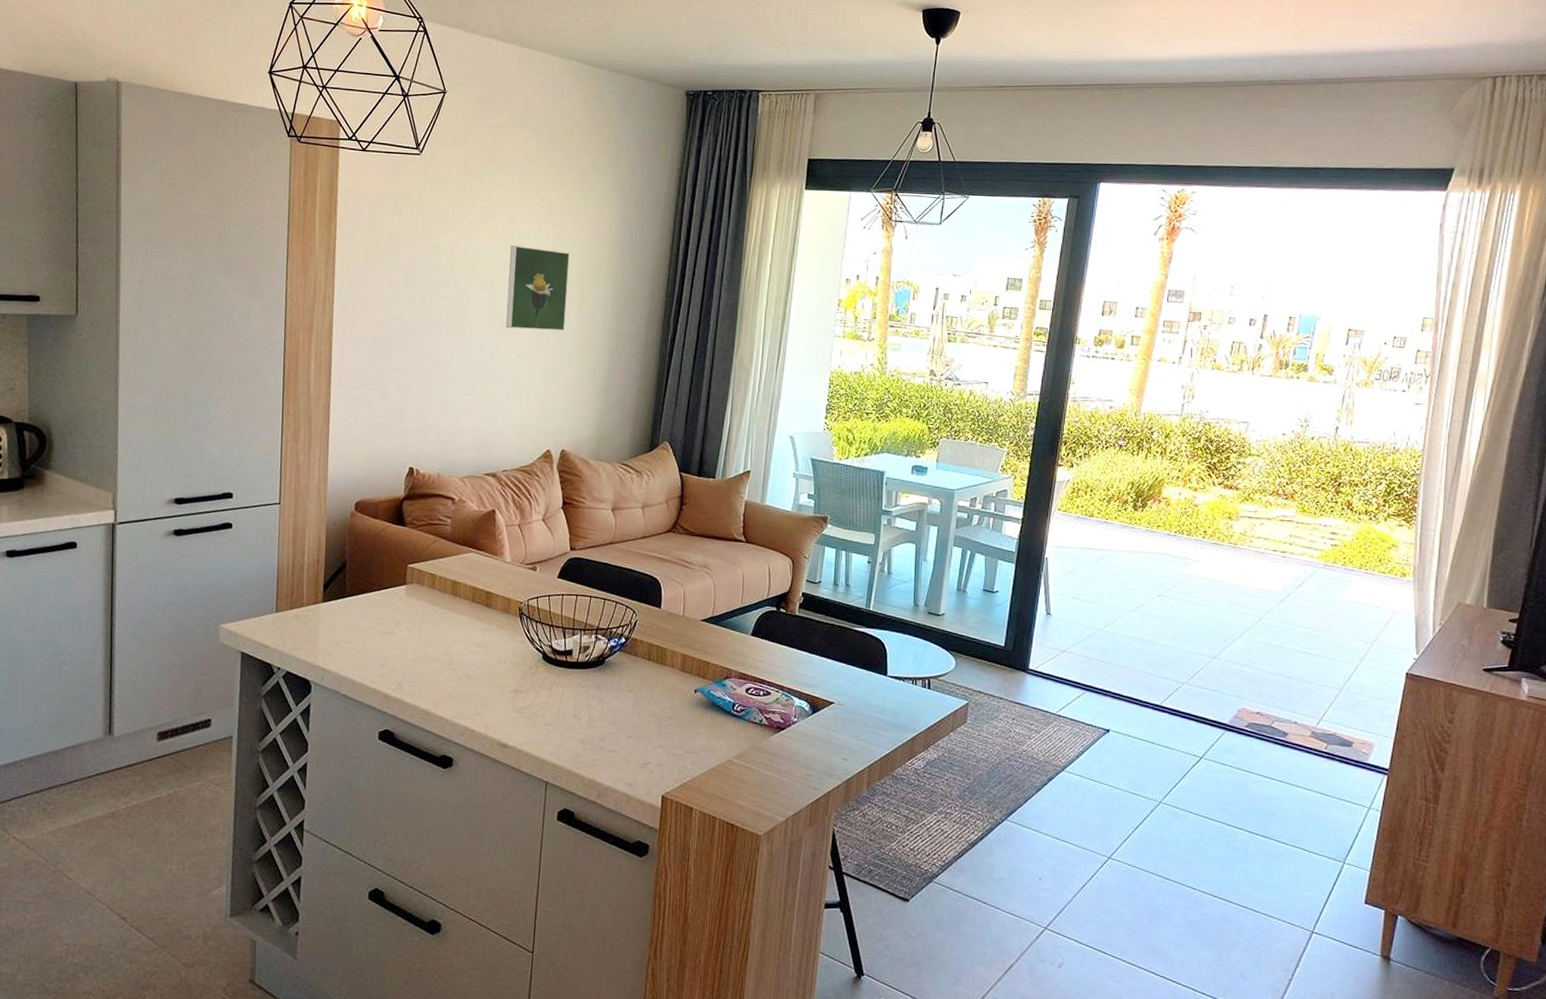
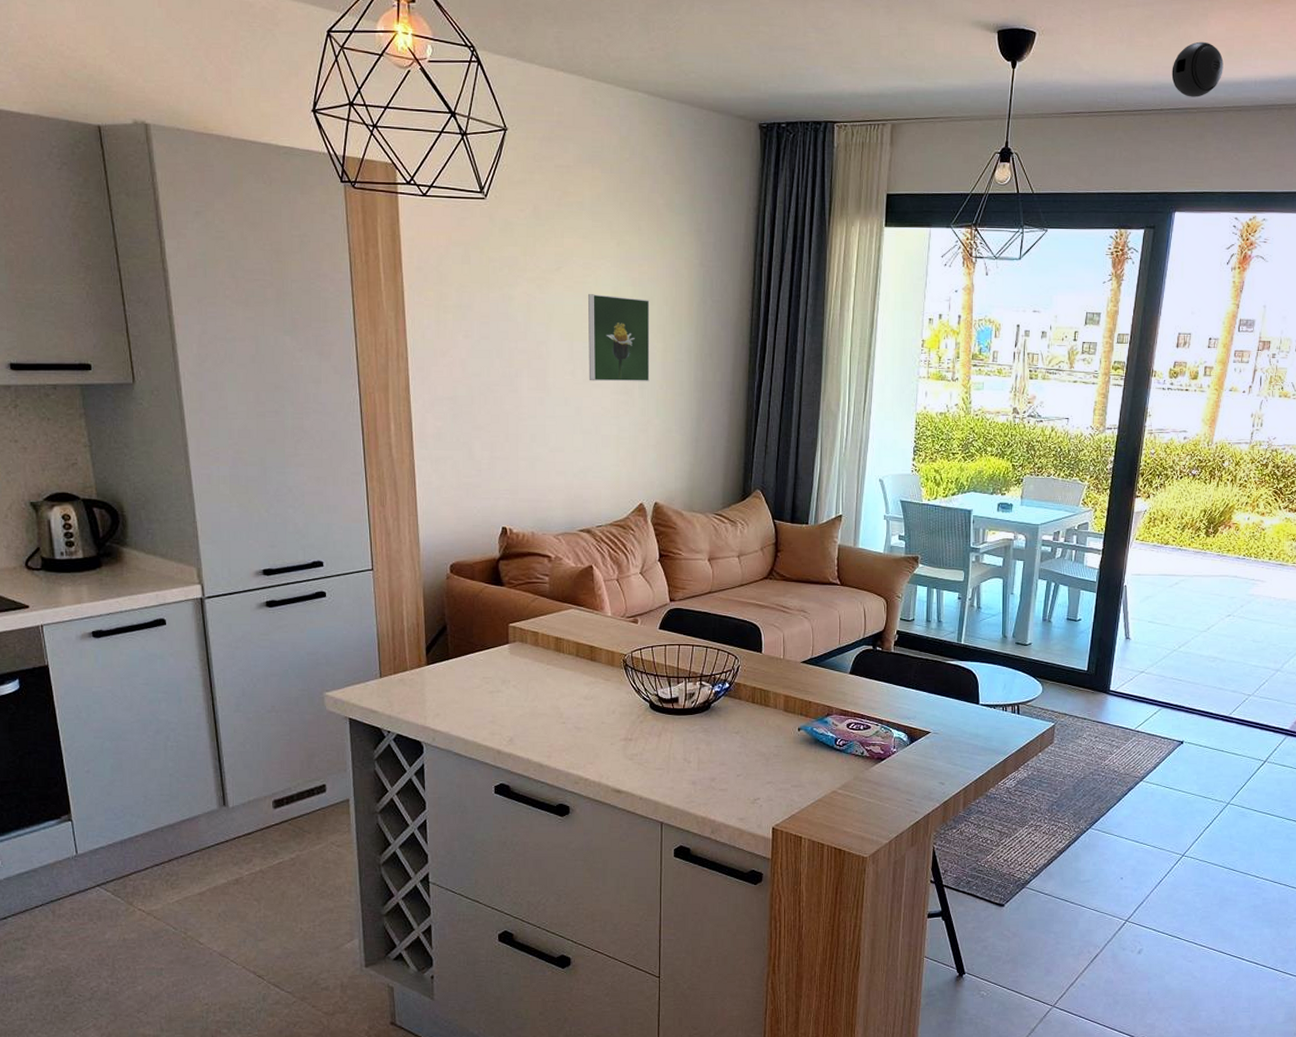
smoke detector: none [1096,22,1150,74] -> present [1171,41,1224,97]

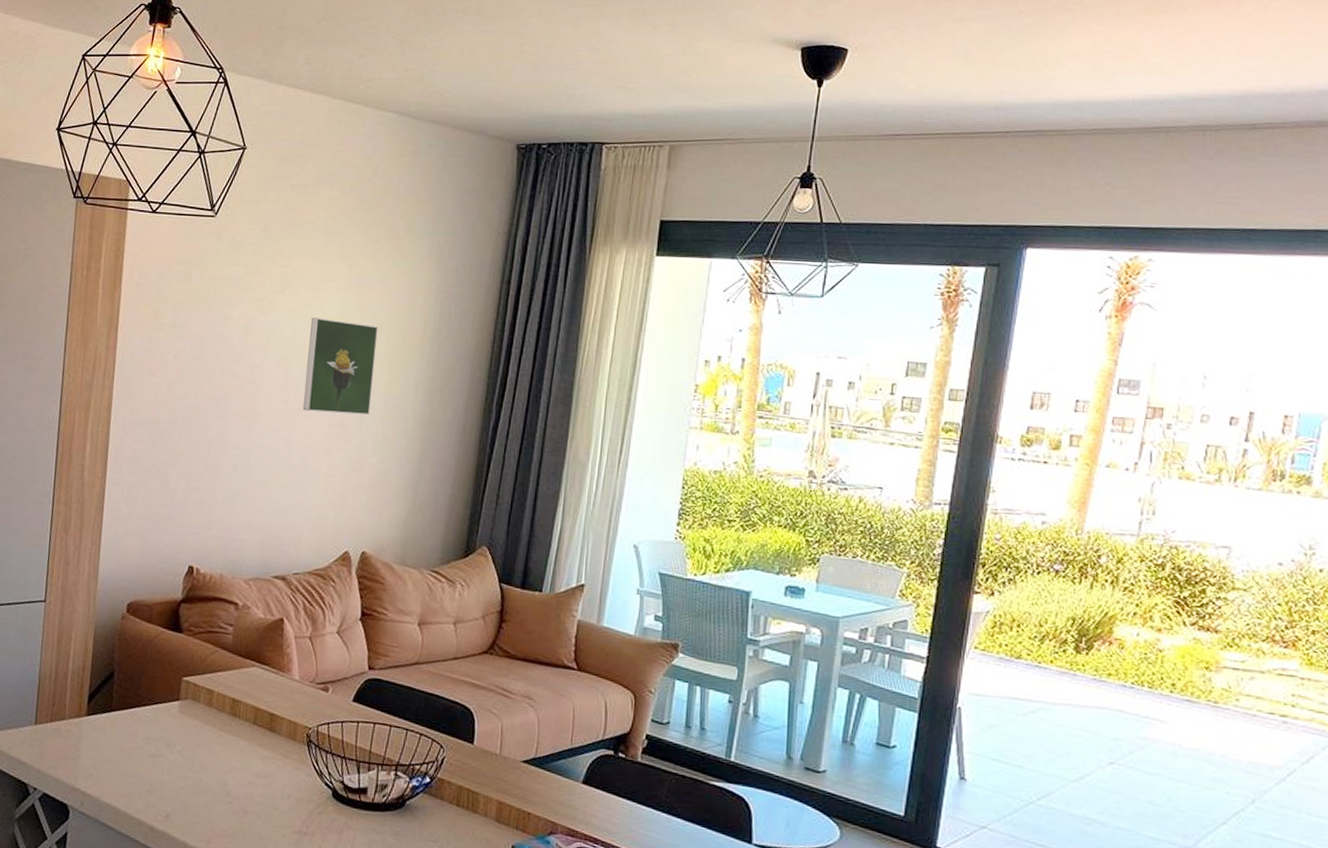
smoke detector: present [1171,41,1224,97] -> none [1021,57,1090,119]

